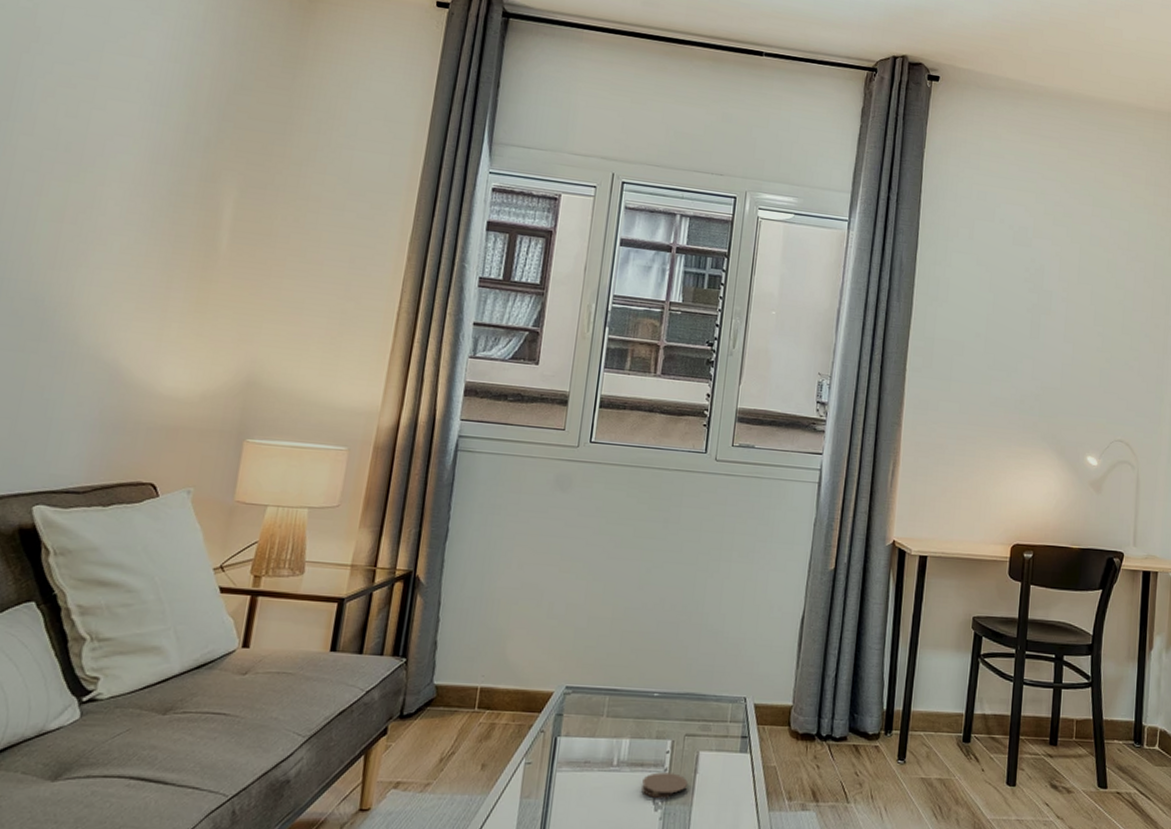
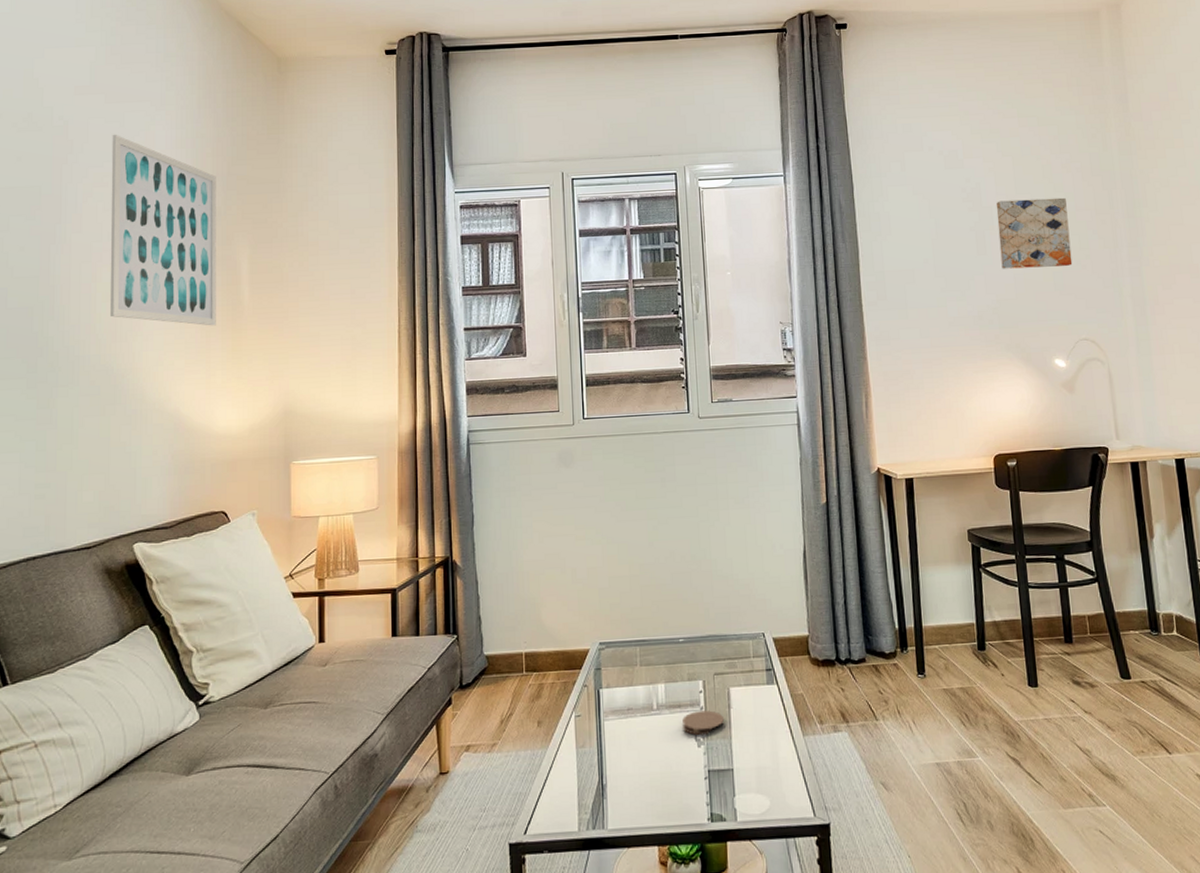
wall art: none [52,30,212,272] -> present [110,134,216,326]
wall art: none [1051,287,1125,364] -> present [996,197,1073,269]

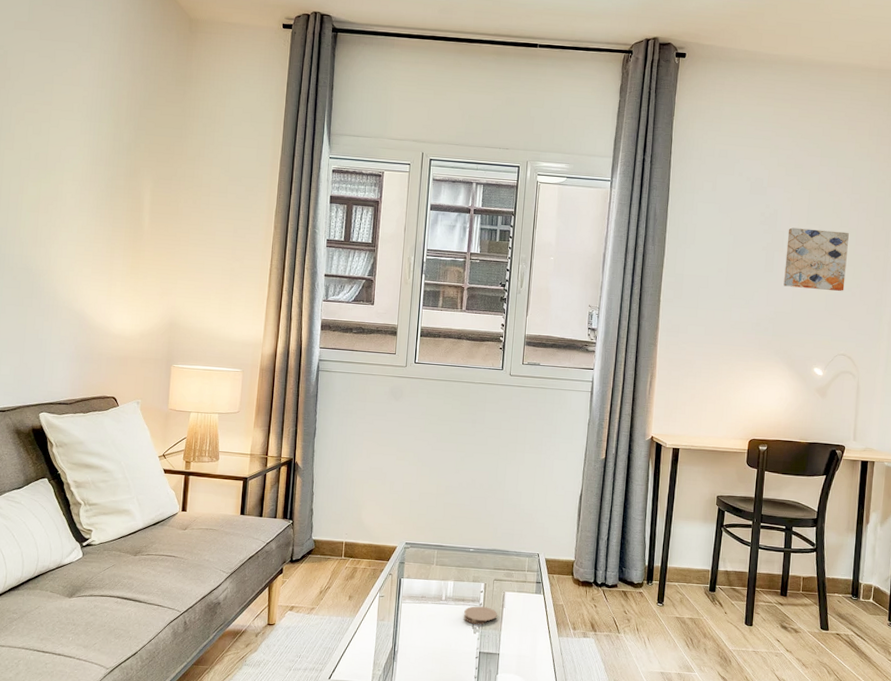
wall art: present [110,134,216,326] -> none [33,67,129,244]

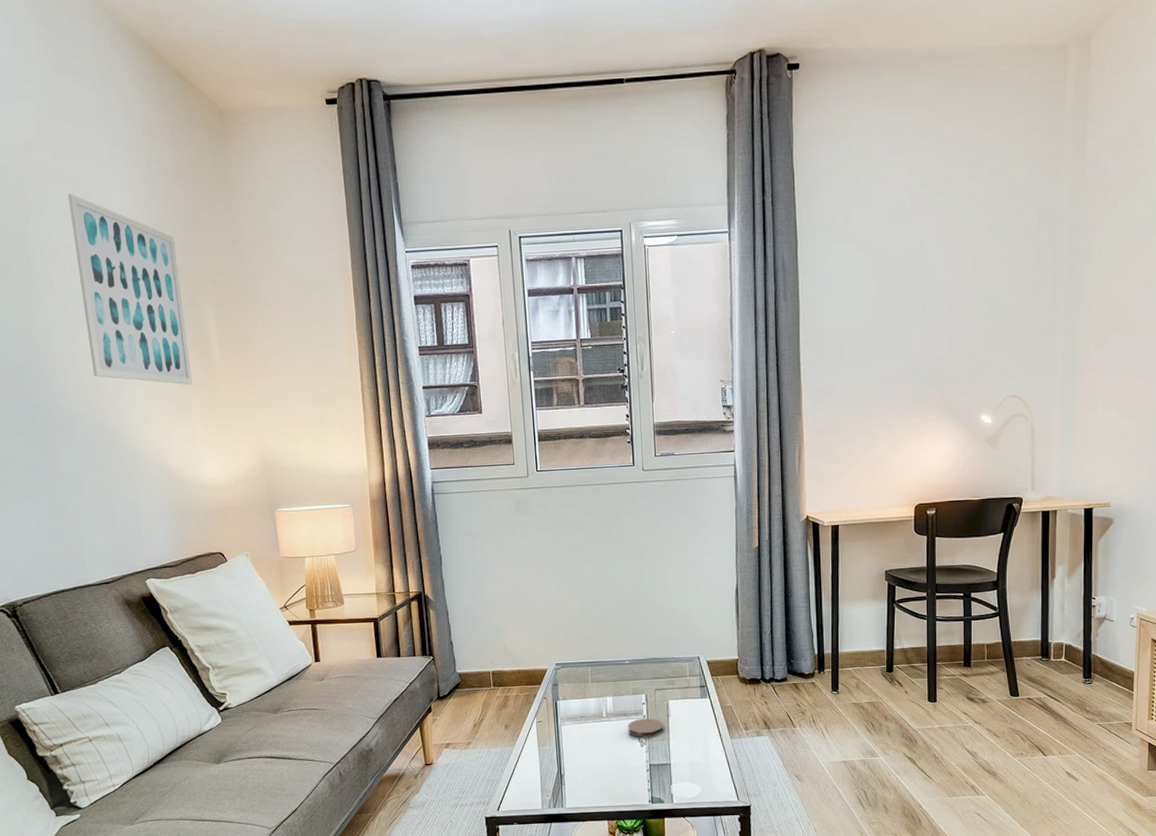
wall art: none [33,67,129,244] -> present [67,193,193,385]
wall art: present [783,227,849,291] -> none [938,253,1009,327]

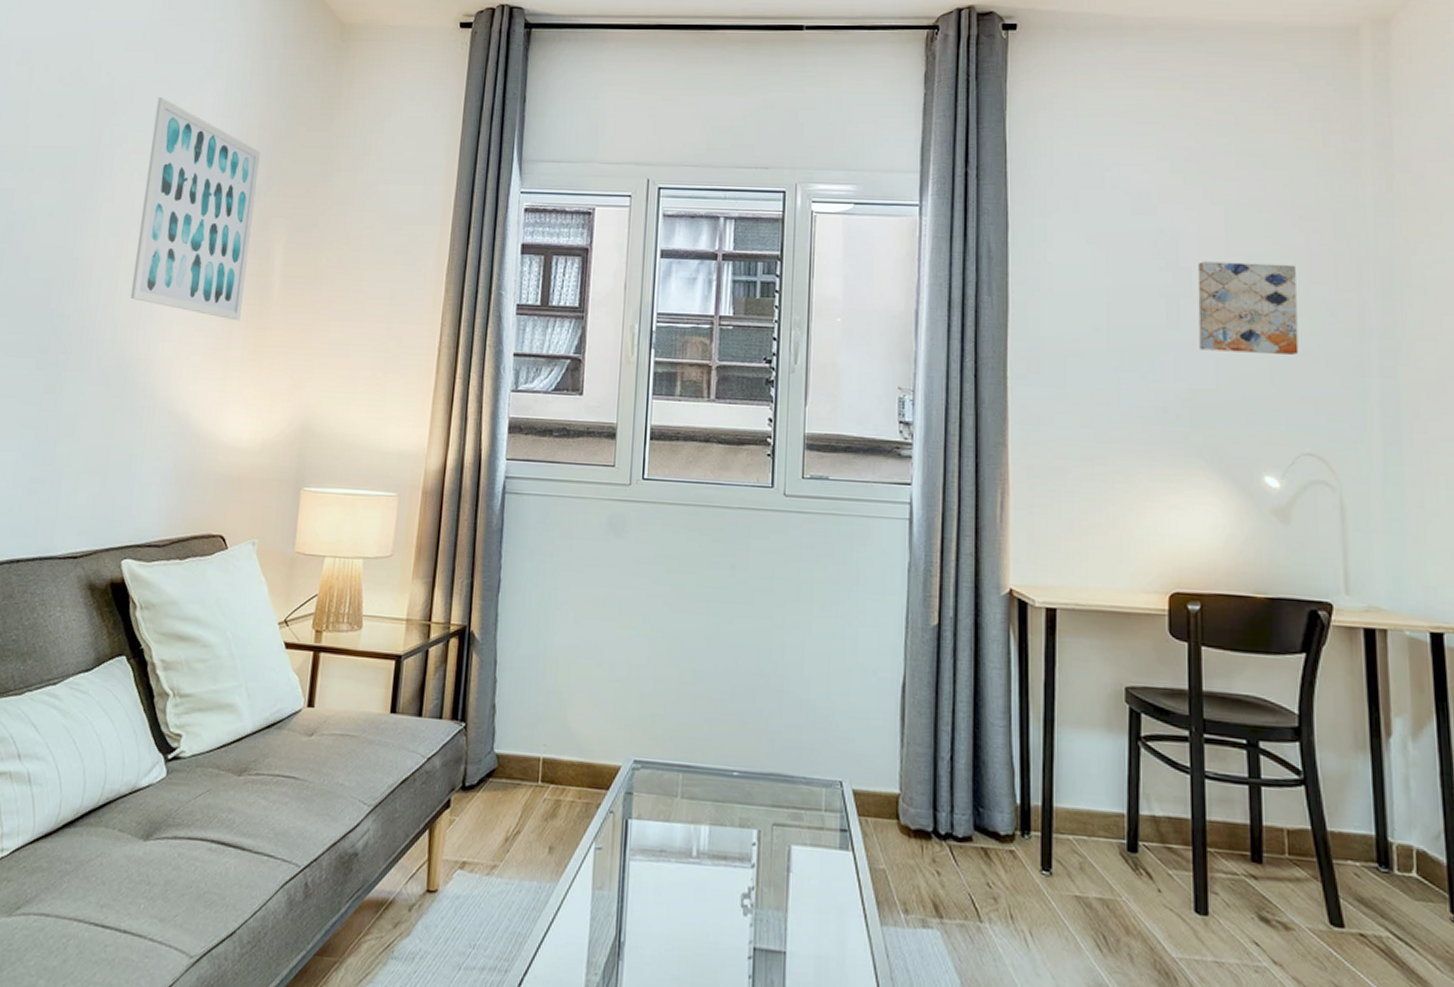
coaster: present [628,718,663,738] -> none [727,868,780,902]
wall art: none [938,253,1009,327] -> present [1197,261,1299,355]

